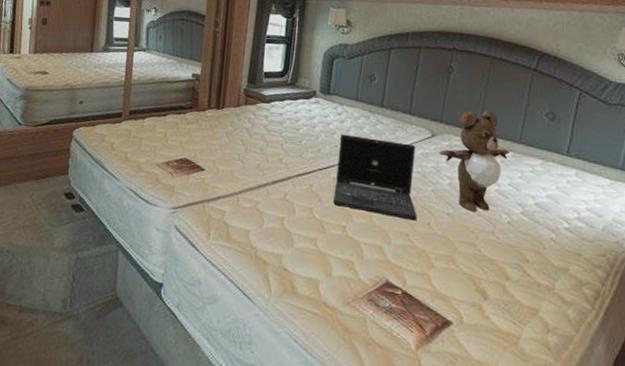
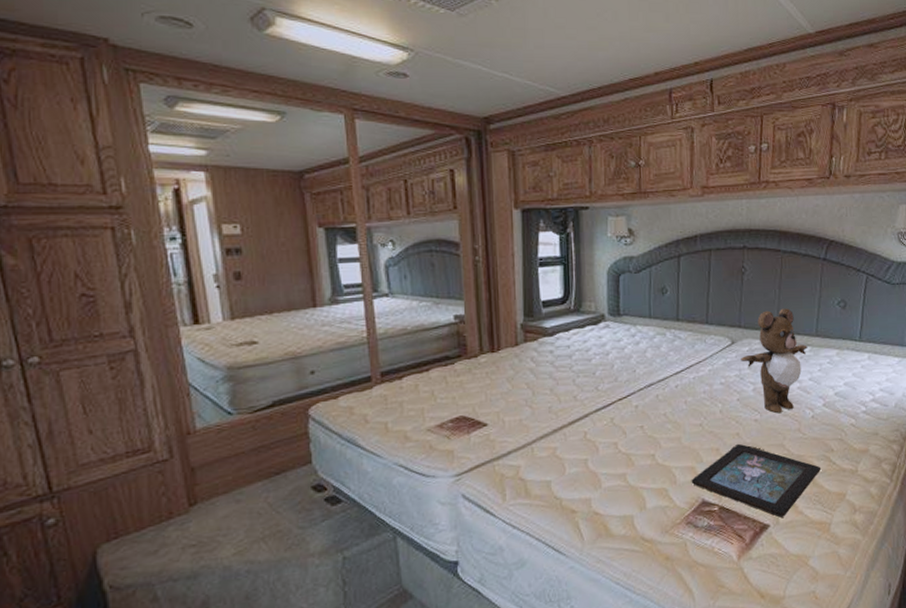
laptop: present [333,134,417,221] -> none [636,355,726,435]
decorative tray: none [377,233,514,318] -> present [691,443,822,518]

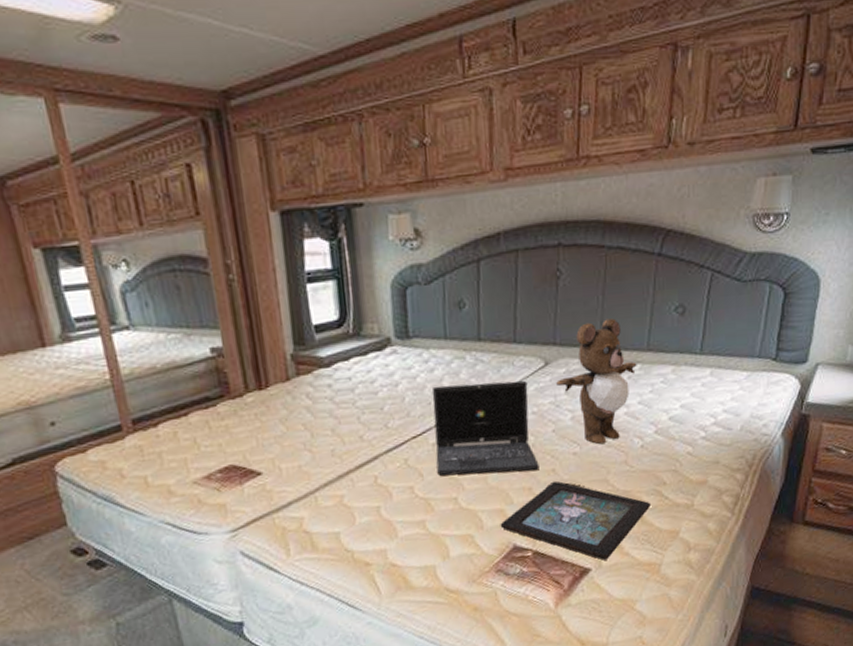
laptop: none [636,355,726,435] -> present [431,380,539,476]

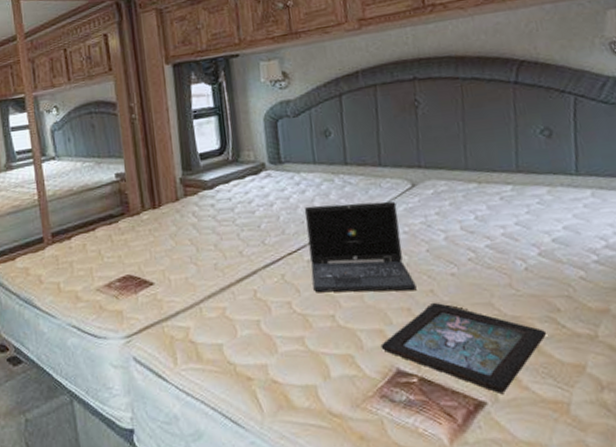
teddy bear: present [556,318,637,445] -> none [425,142,508,266]

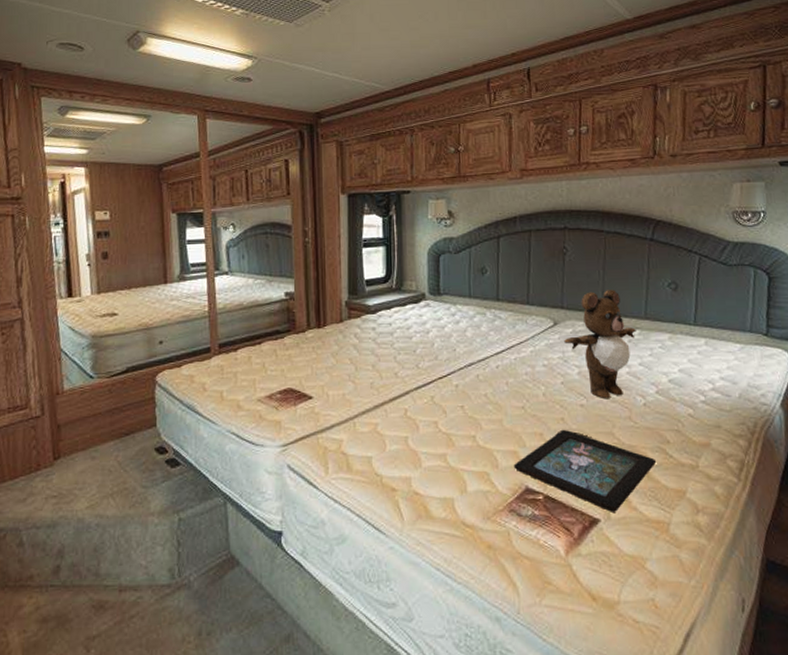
laptop: present [304,201,417,293] -> none [457,335,550,418]
teddy bear: none [425,142,508,266] -> present [564,290,636,399]

